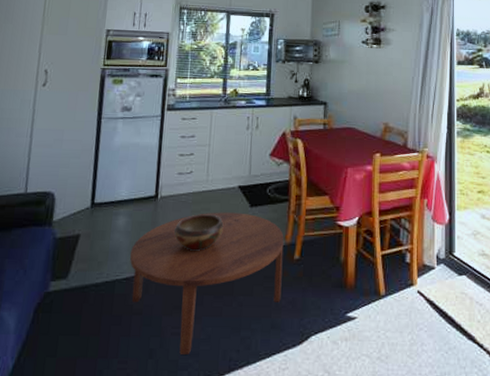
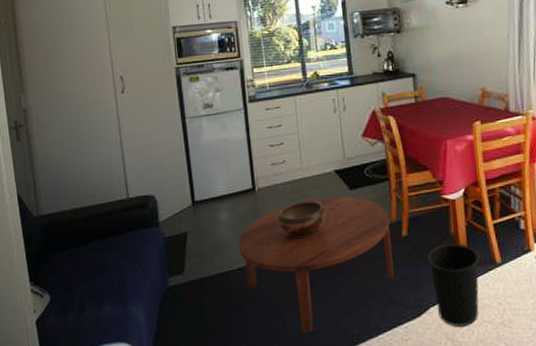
wastebasket: none [316,271,365,359] -> present [427,243,480,327]

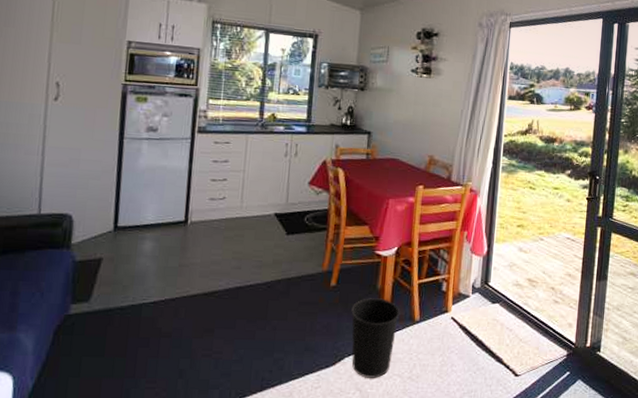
coffee table: present [239,196,394,333] -> none [158,239,321,375]
decorative bowl: present [277,201,326,238] -> none [205,240,258,277]

